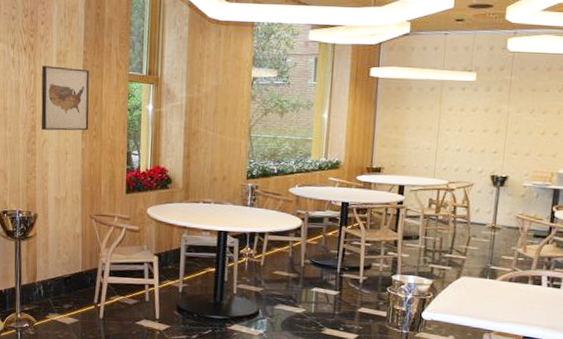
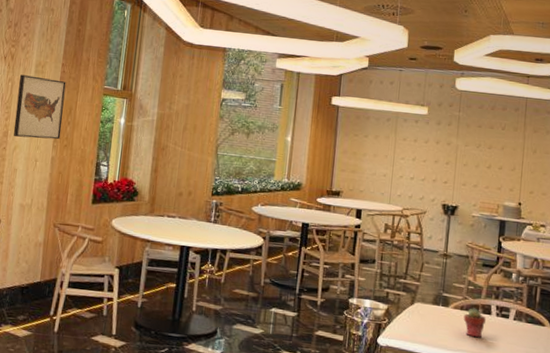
potted succulent: none [512,279,537,309] -> present [463,308,487,338]

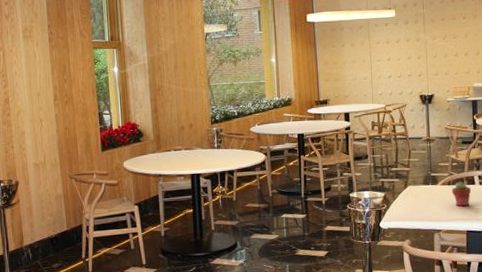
wall art: present [13,74,66,140] -> none [9,41,60,102]

